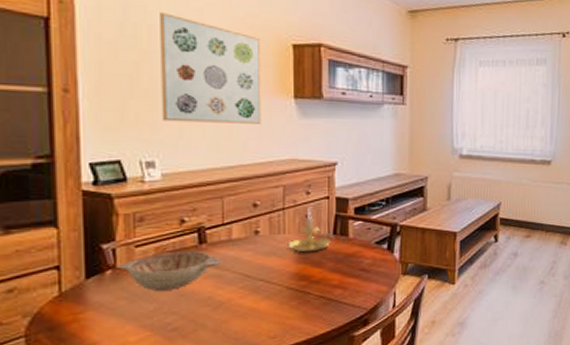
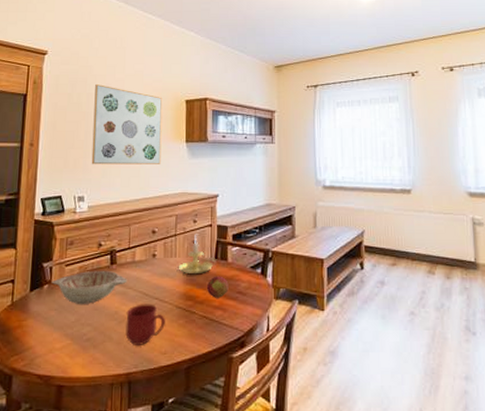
mug: none [223,286,273,332] -> present [125,304,165,345]
apple: none [324,253,350,277] -> present [207,276,229,298]

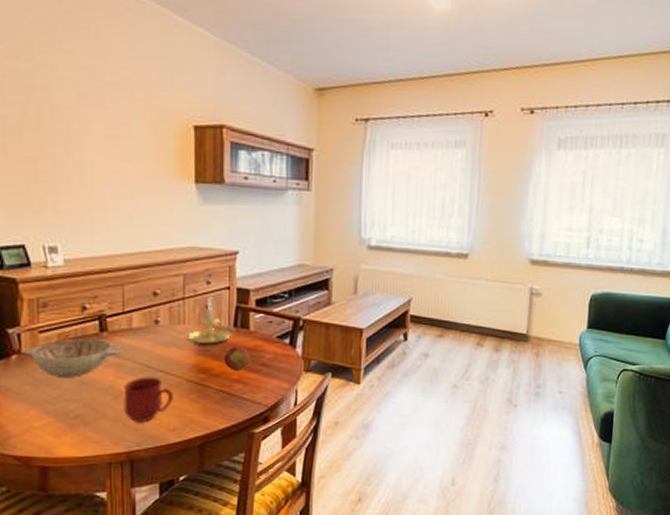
wall art: present [91,83,163,165] -> none [62,92,162,210]

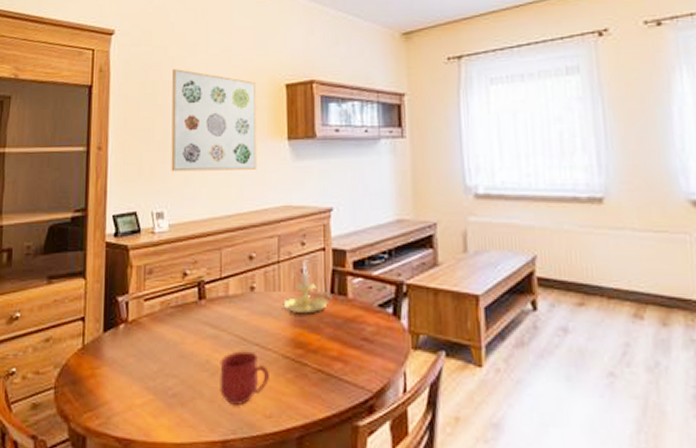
decorative bowl: present [21,338,123,377] -> none [128,306,220,350]
wall art: none [62,92,162,210] -> present [171,68,257,172]
apple: present [224,346,250,371] -> none [322,316,350,346]

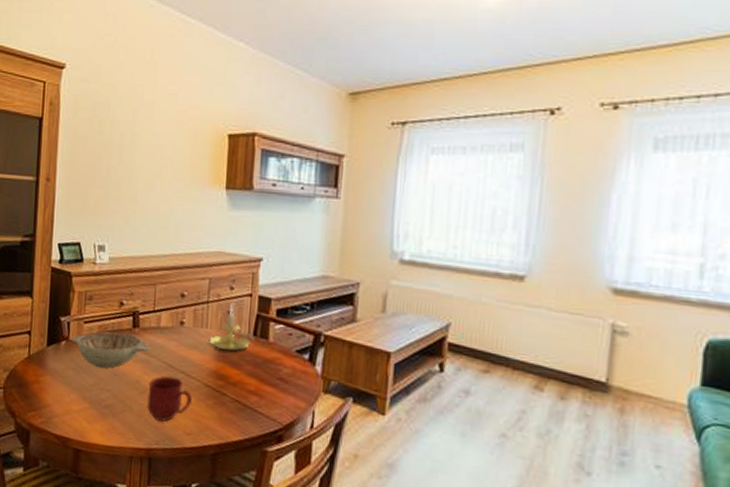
decorative bowl: none [128,306,220,350] -> present [69,331,151,368]
wall art: present [171,68,257,172] -> none [113,108,200,215]

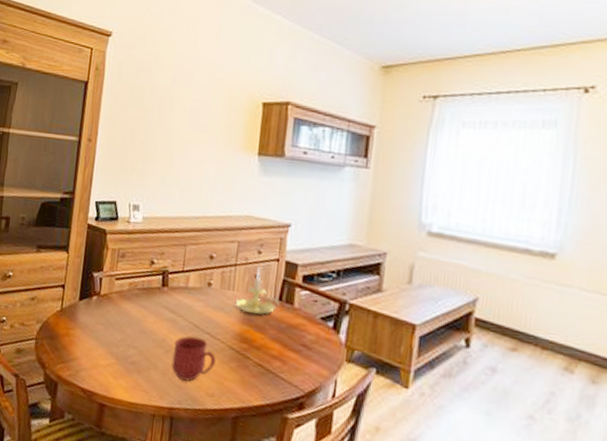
decorative bowl: present [69,331,151,368] -> none [100,289,179,325]

